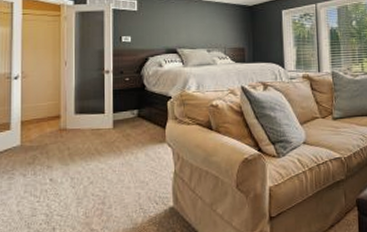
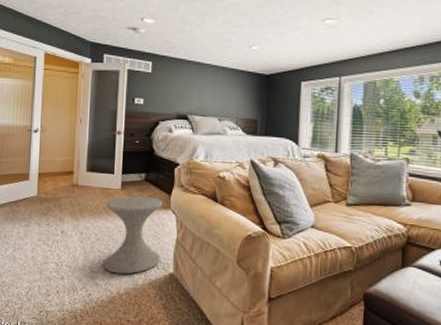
side table: none [98,133,159,216] -> present [104,196,163,274]

